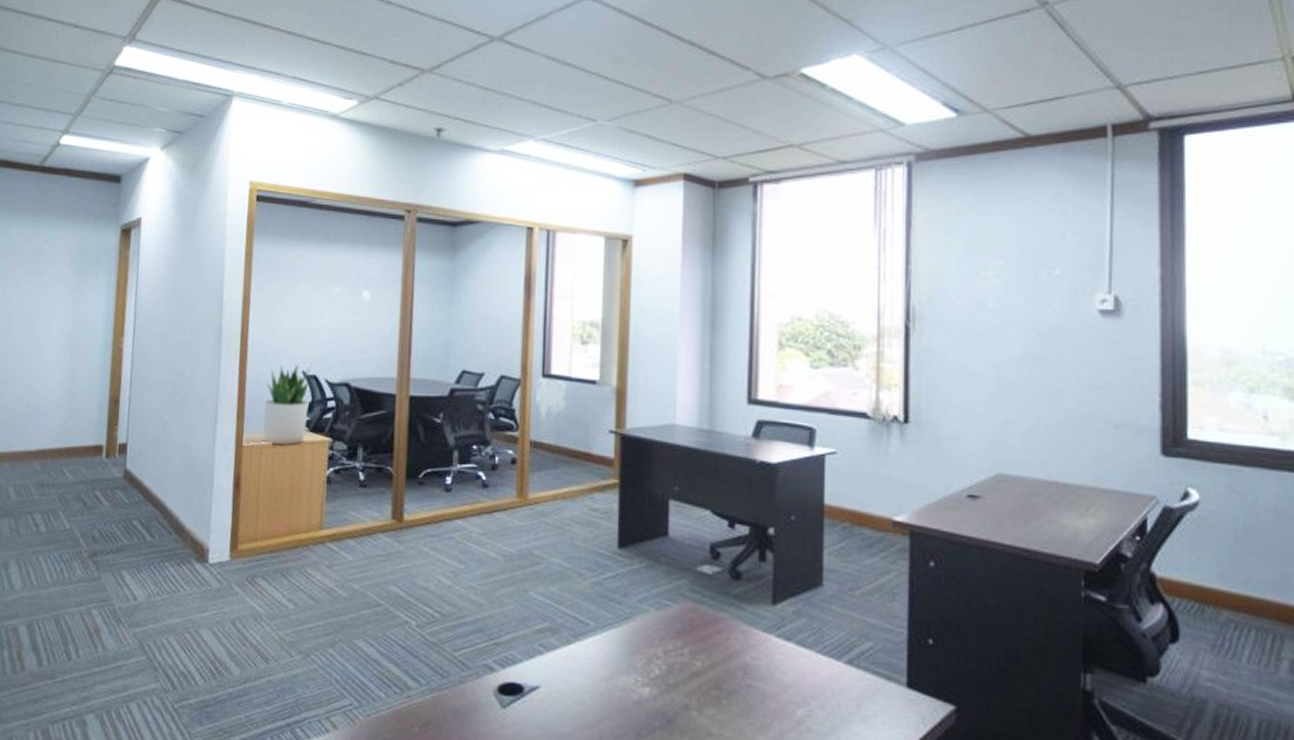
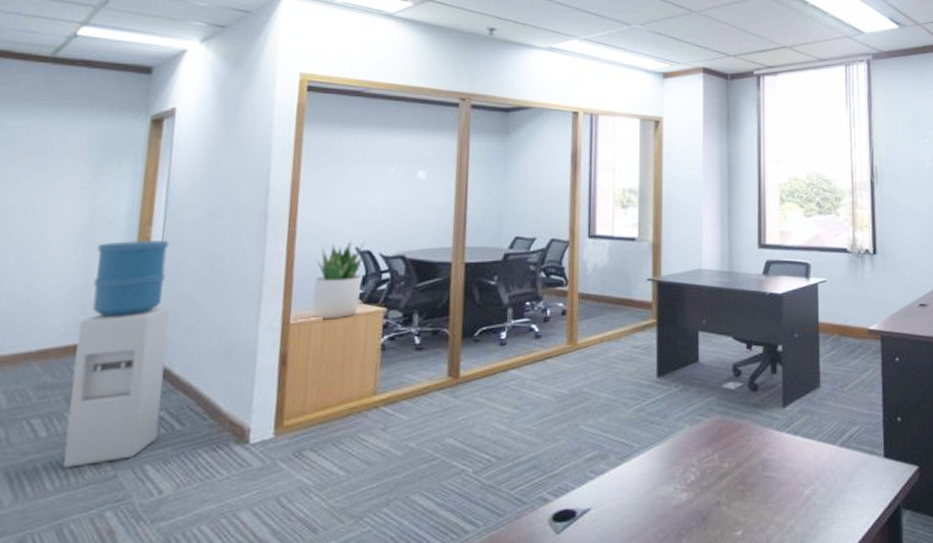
water cooler: none [58,350,139,564] -> present [62,240,170,468]

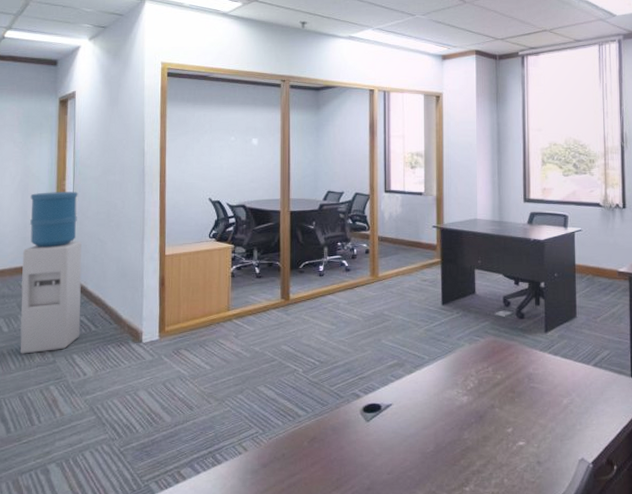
planter: present [312,239,365,319] -> none [180,192,216,252]

